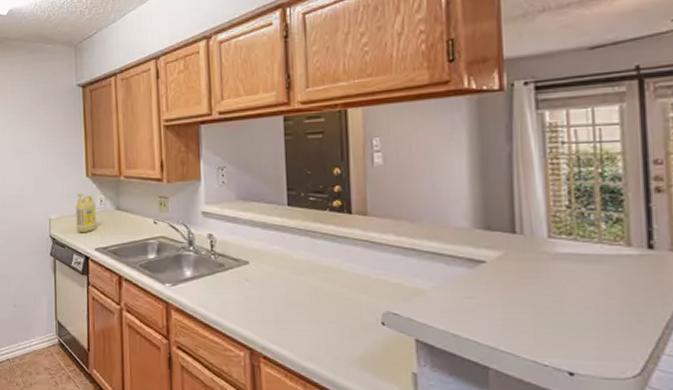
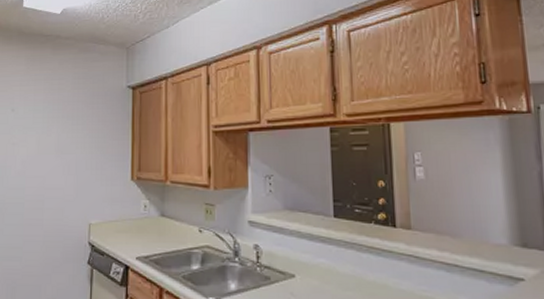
detergent: present [75,193,96,233] -> none [118,197,139,240]

